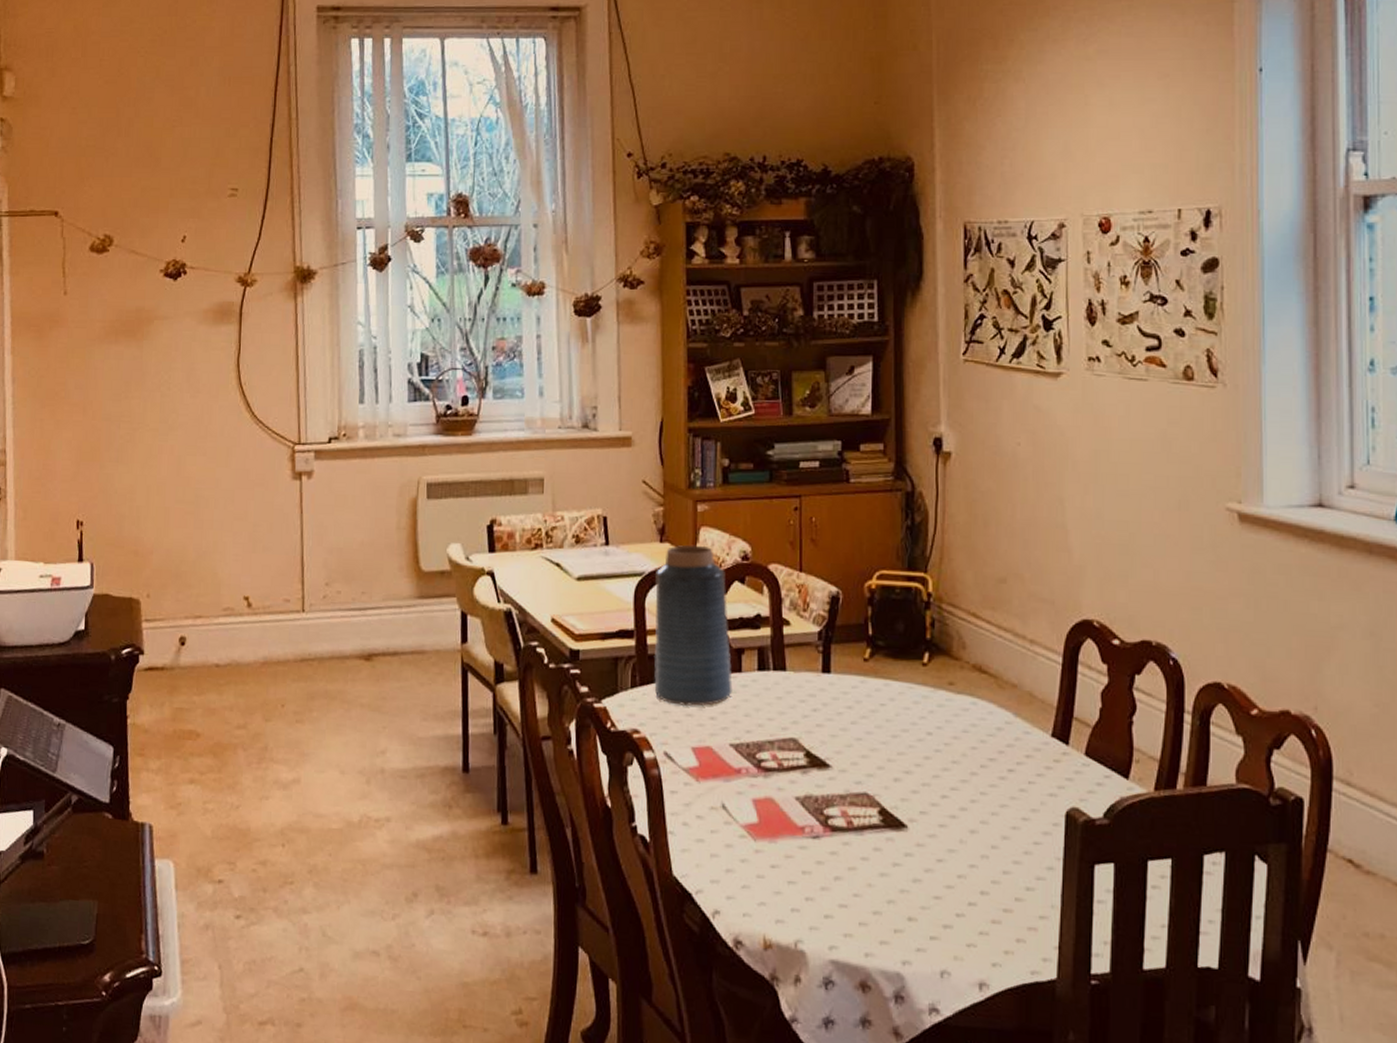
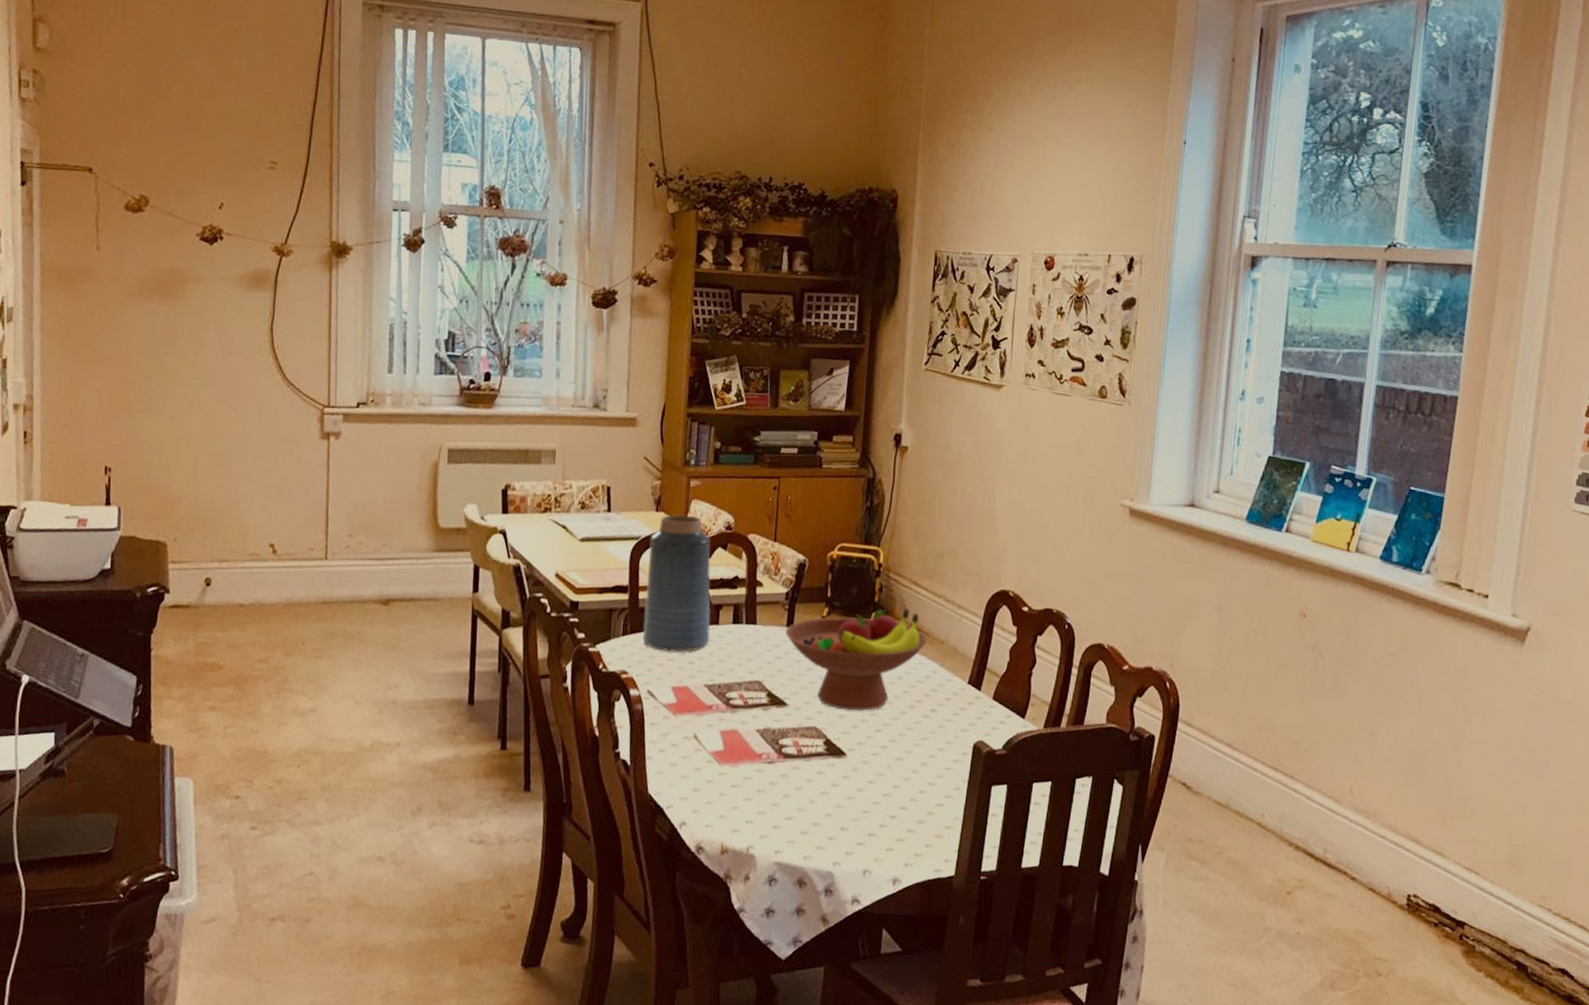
fruit bowl: none [821,646,996,773] -> present [785,608,928,711]

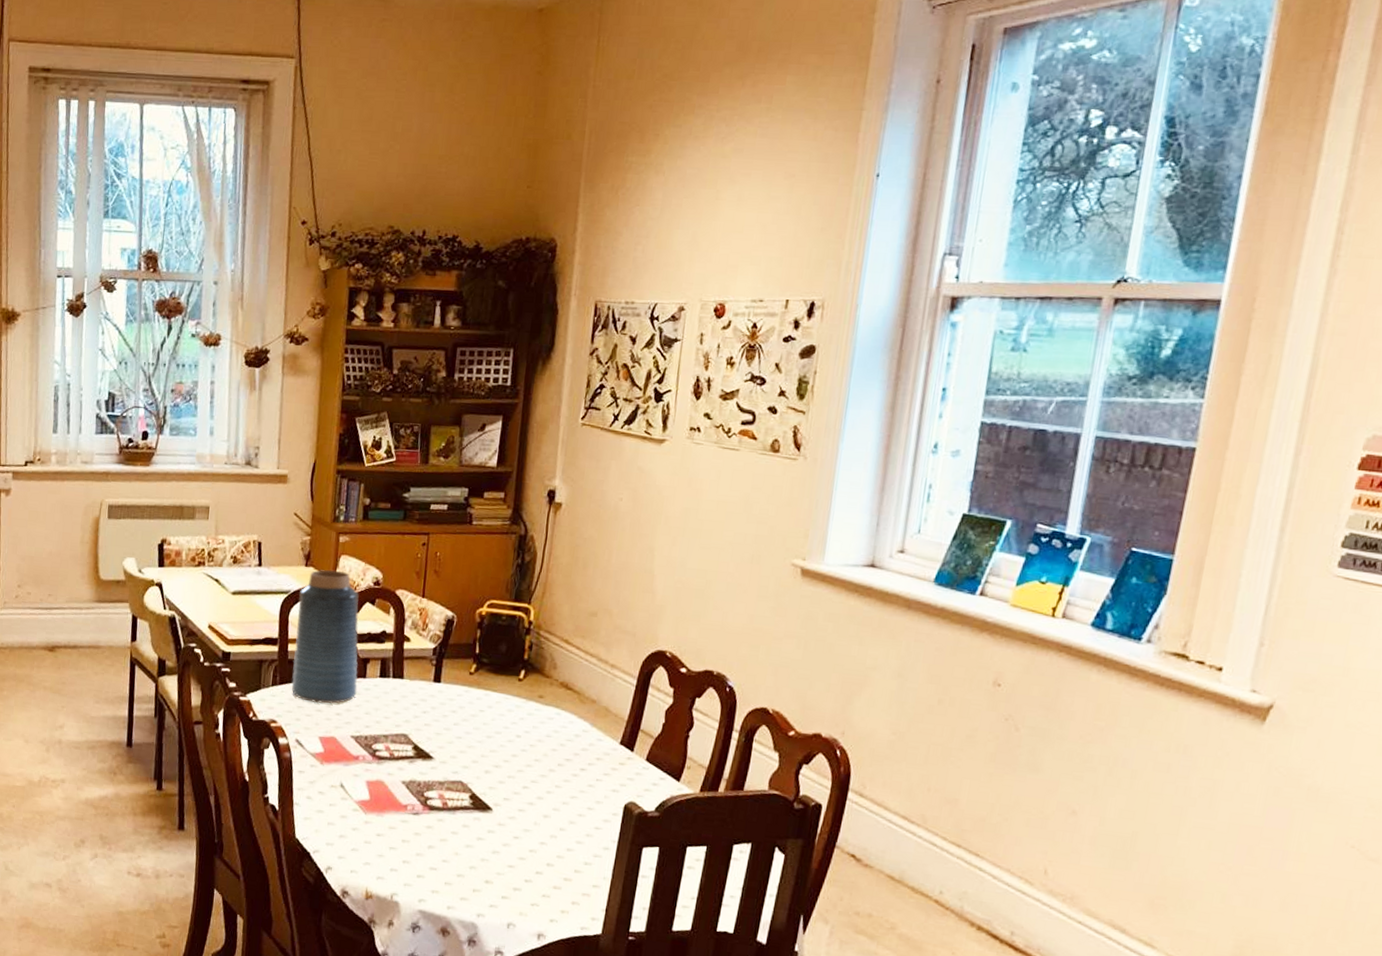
fruit bowl: present [785,608,928,711] -> none [432,666,579,767]

